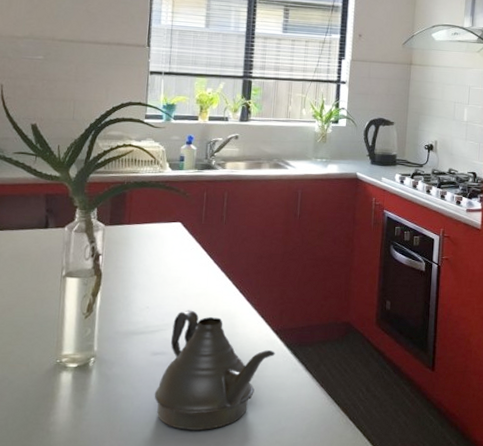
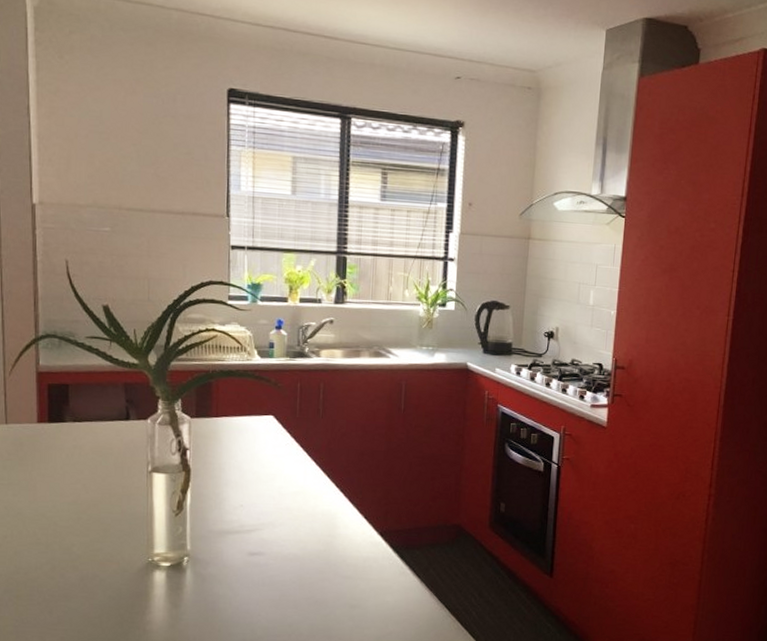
teapot: present [154,310,275,430] -> none [253,509,380,632]

